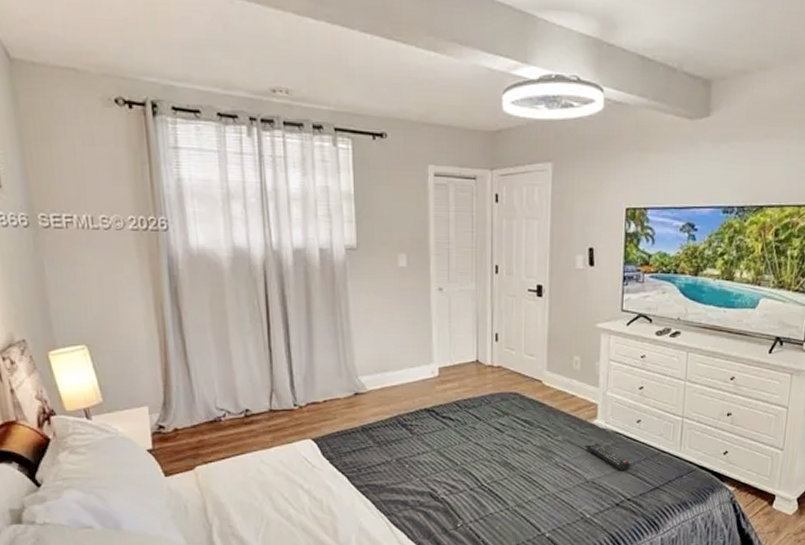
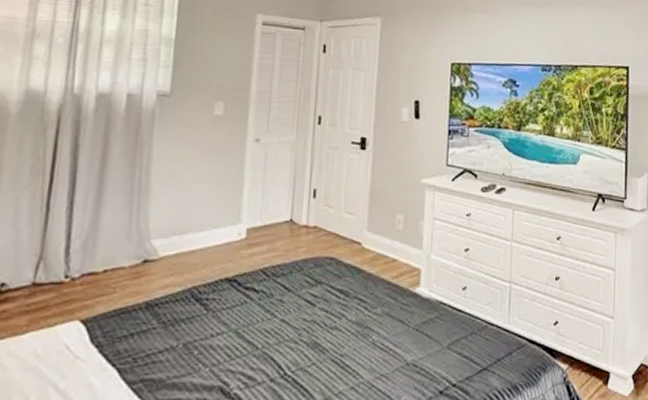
remote control: present [585,443,631,471] -> none [406,315,456,349]

